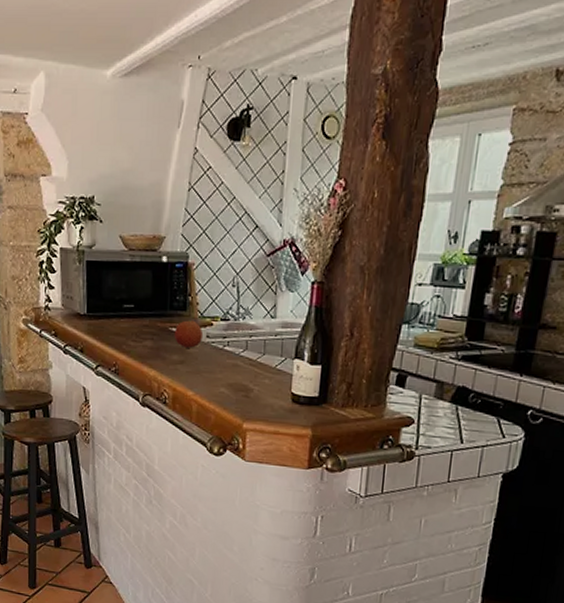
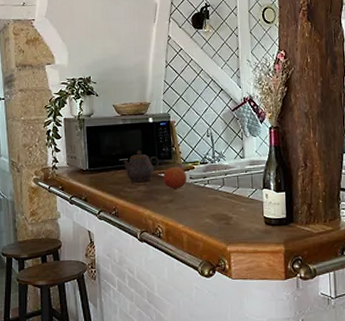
teapot: none [127,296,171,336] -> present [122,150,159,182]

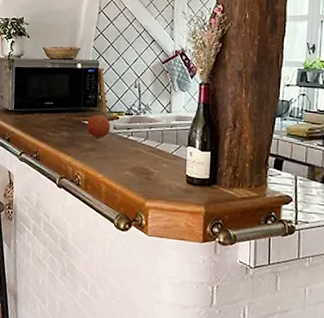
teapot: present [122,150,159,182] -> none [48,95,84,128]

